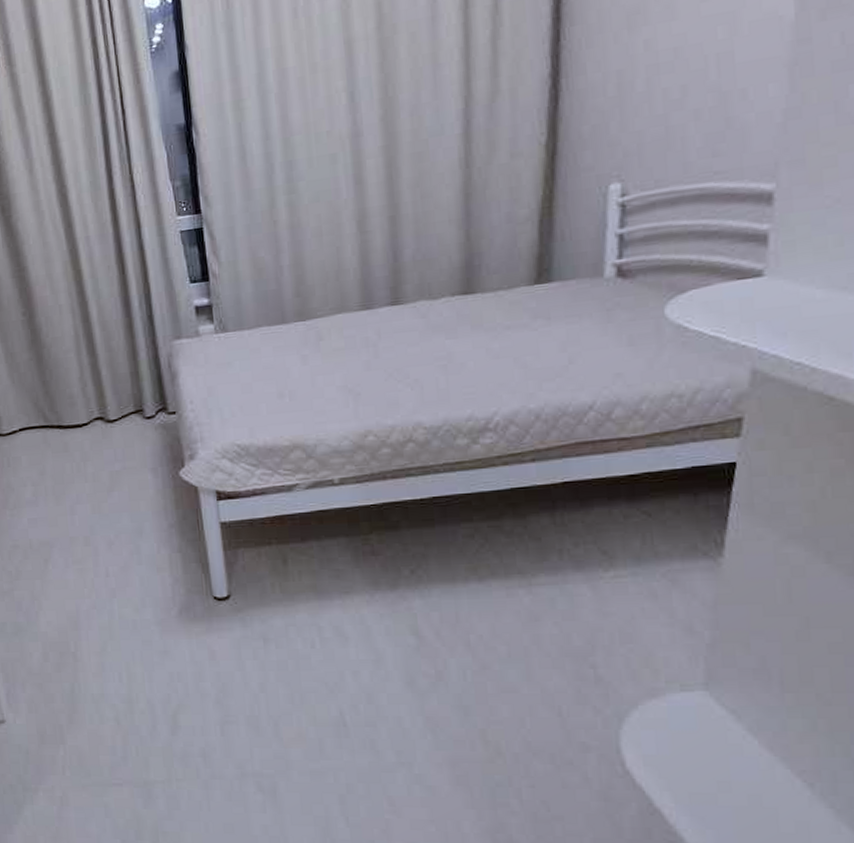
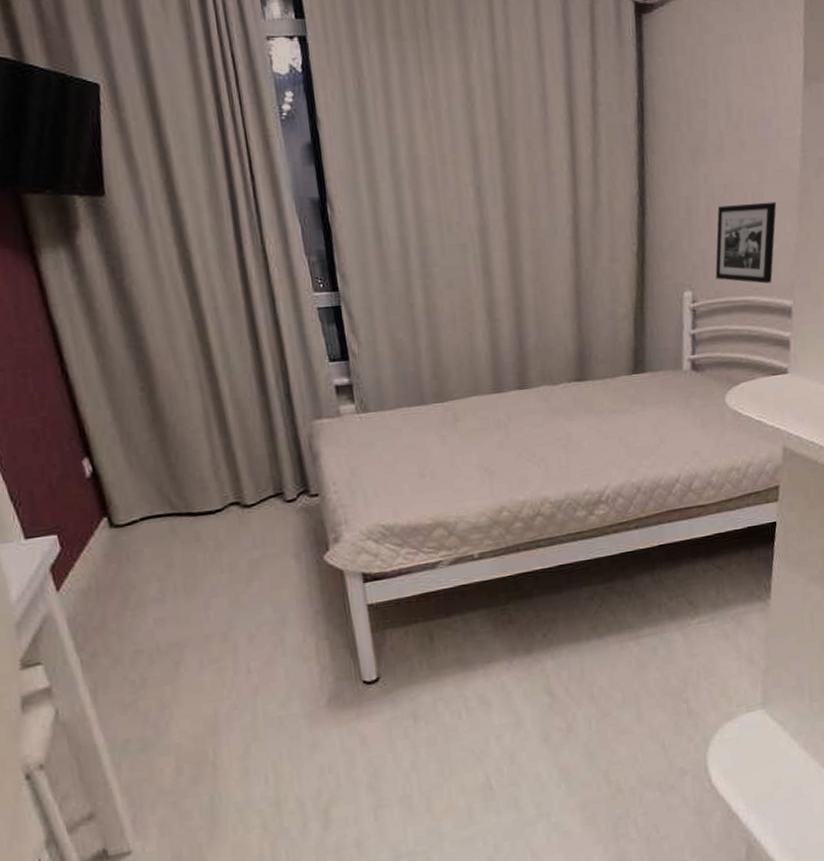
picture frame: none [656,60,755,166] -> present [715,201,777,284]

